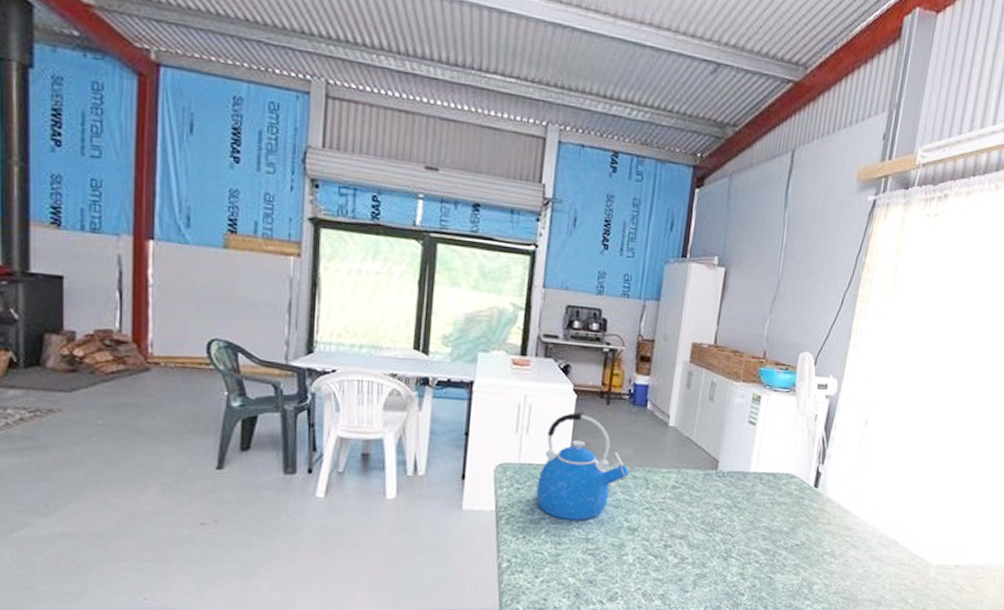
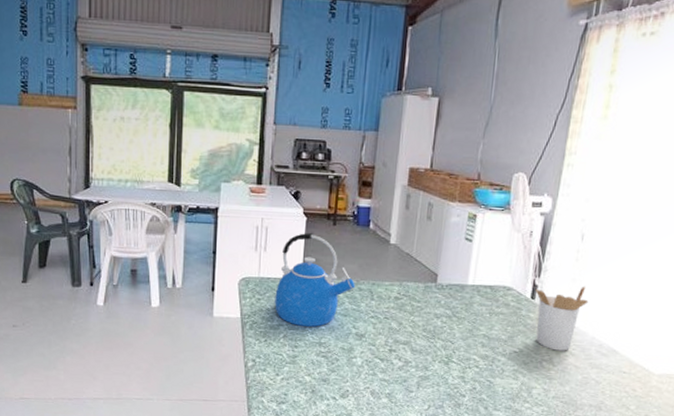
utensil holder: none [818,473,871,543] -> present [535,286,589,351]

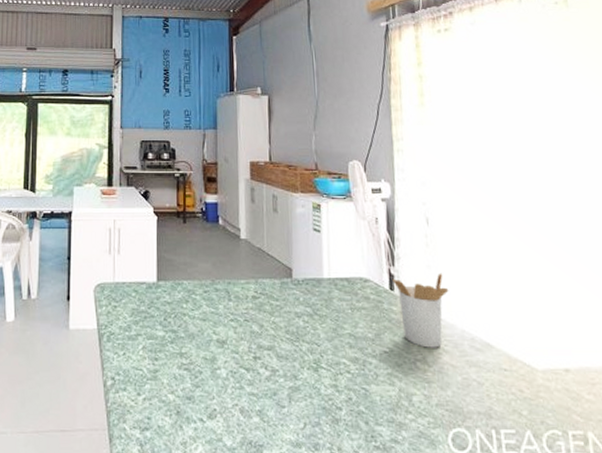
kettle: present [275,232,355,327] -> none [131,231,211,335]

